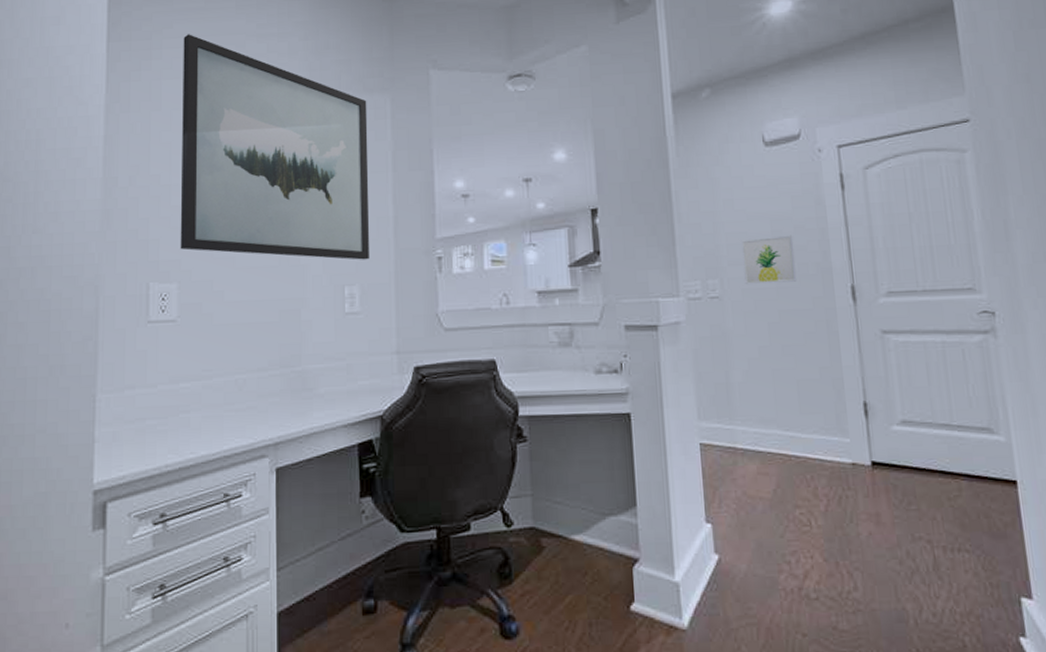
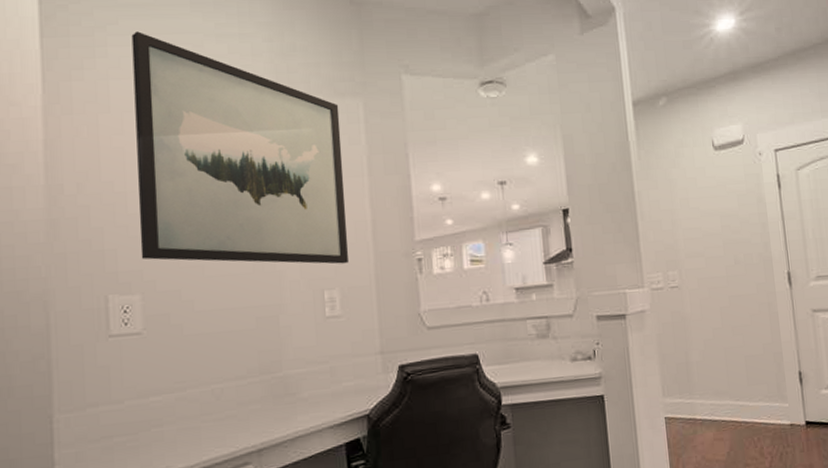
wall art: present [741,235,797,284] -> none [696,229,743,274]

